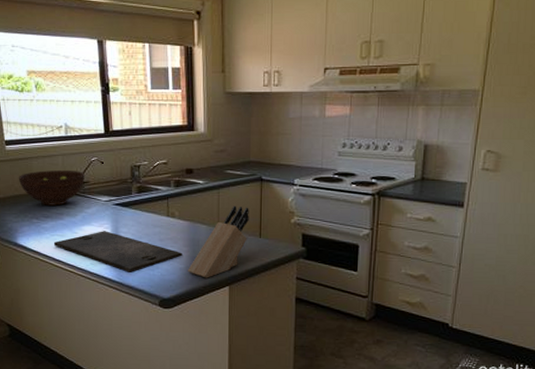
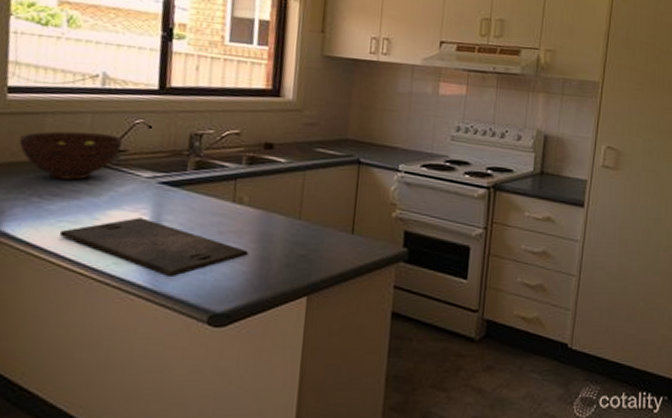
knife block: present [187,205,249,278] -> none [252,192,342,286]

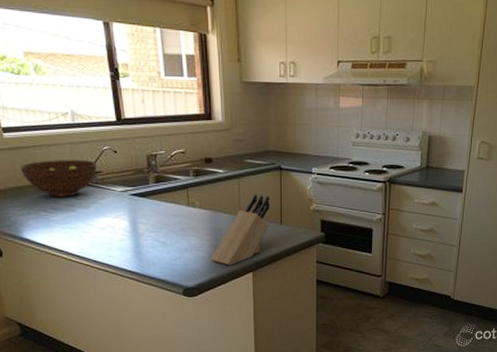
cutting board: present [59,217,248,276] -> none [65,222,205,263]
knife block: none [252,192,342,286] -> present [210,194,270,266]

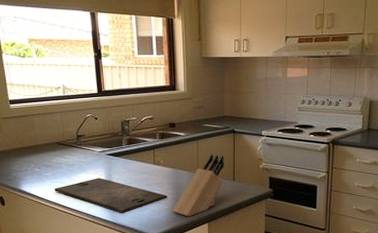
fruit bowl: present [20,160,97,197] -> none [21,126,81,156]
cutting board: none [65,222,205,263] -> present [54,178,167,213]

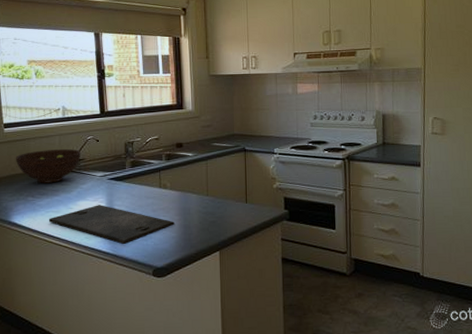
fruit bowl: none [21,126,81,156] -> present [15,149,80,183]
knife block: present [171,154,224,217] -> none [179,175,235,245]

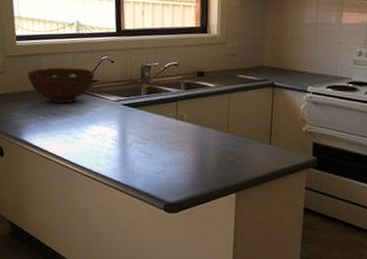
cutting board: present [48,205,174,244] -> none [59,131,190,175]

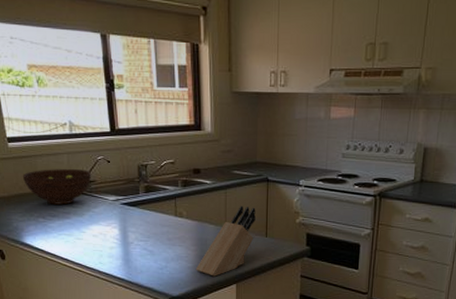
knife block: none [193,111,260,184] -> present [195,205,256,277]

